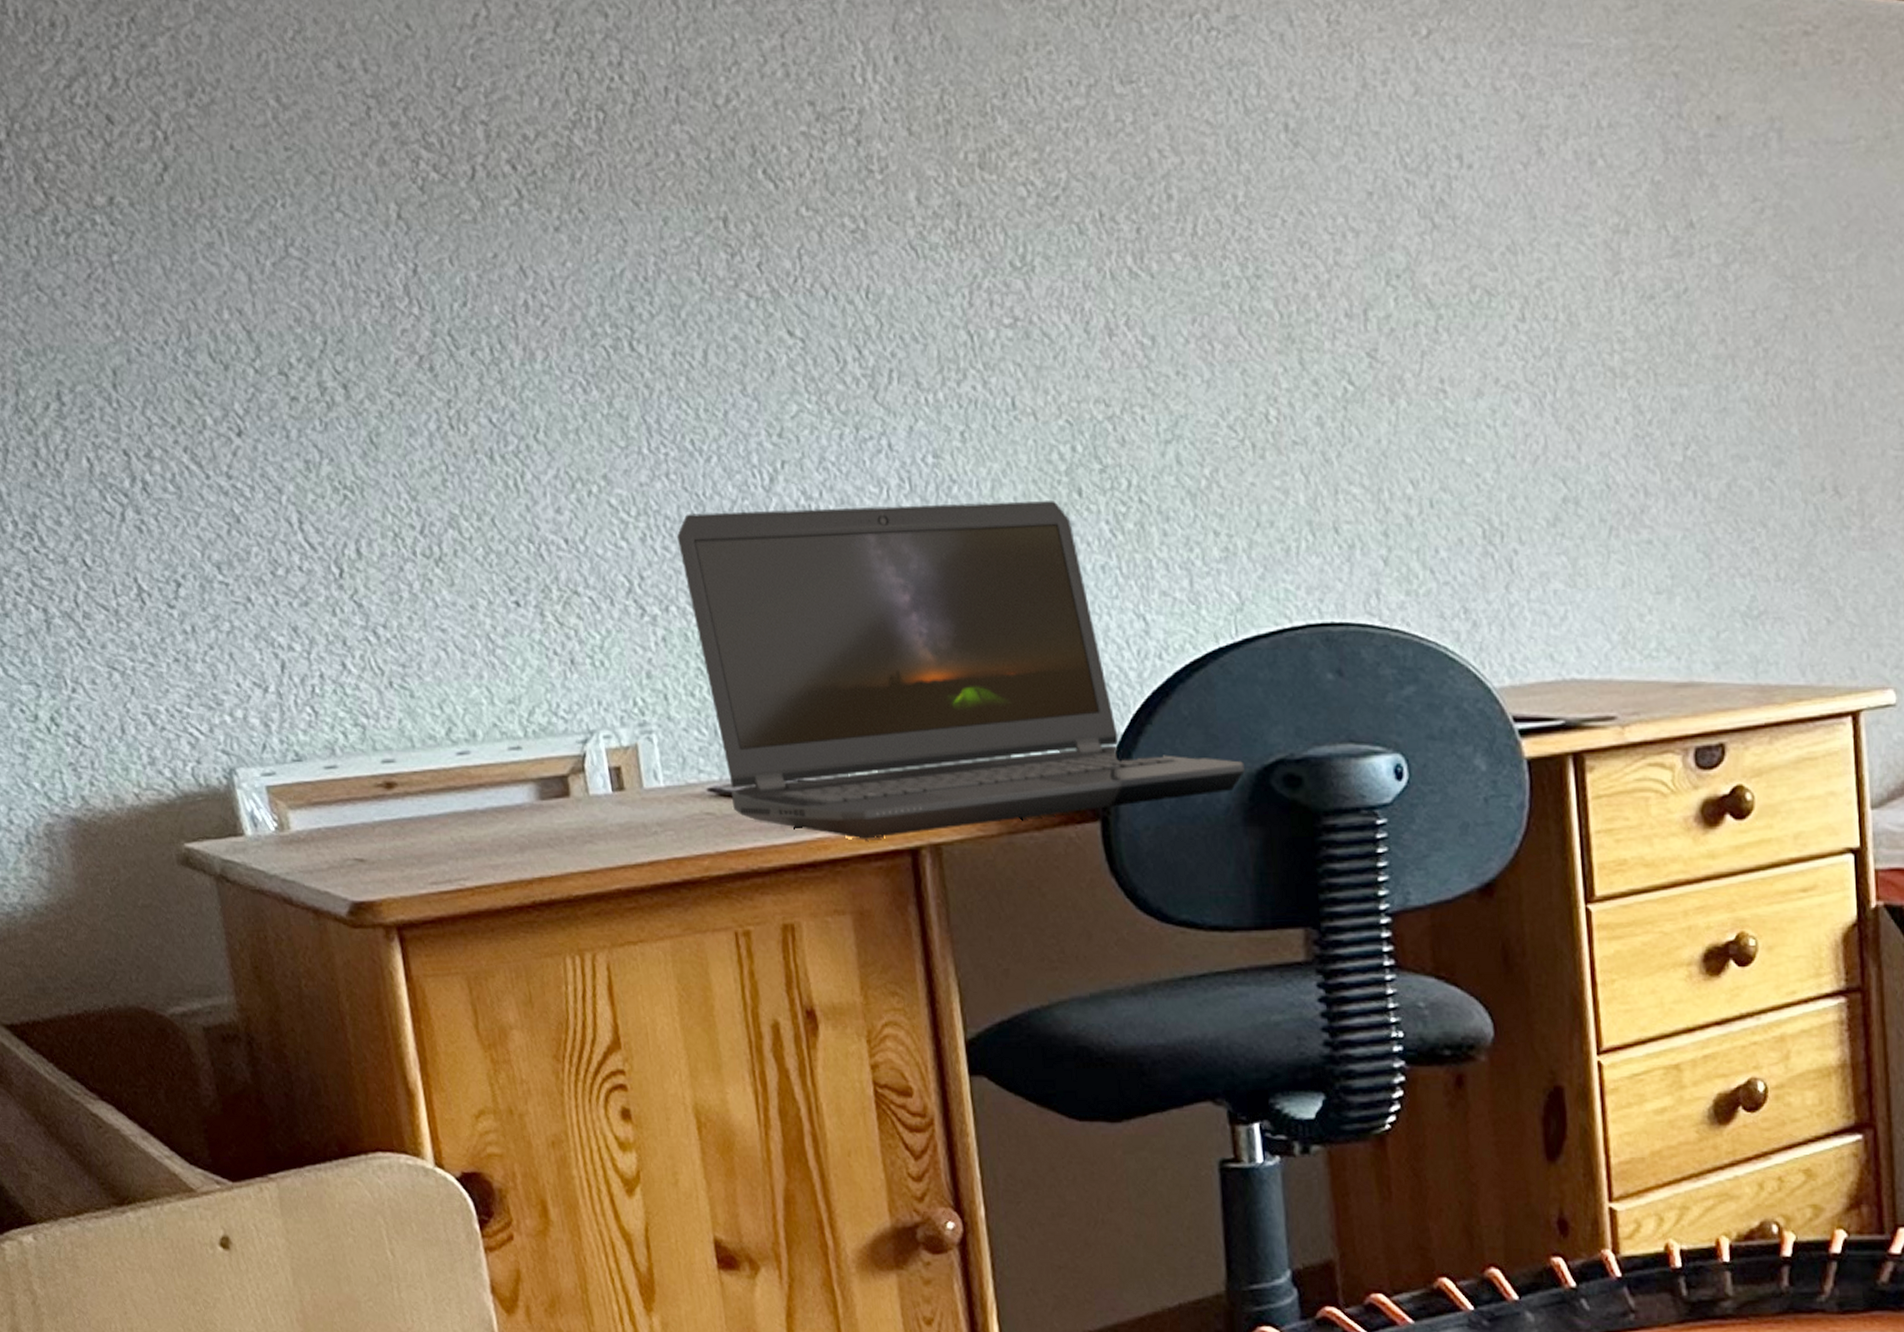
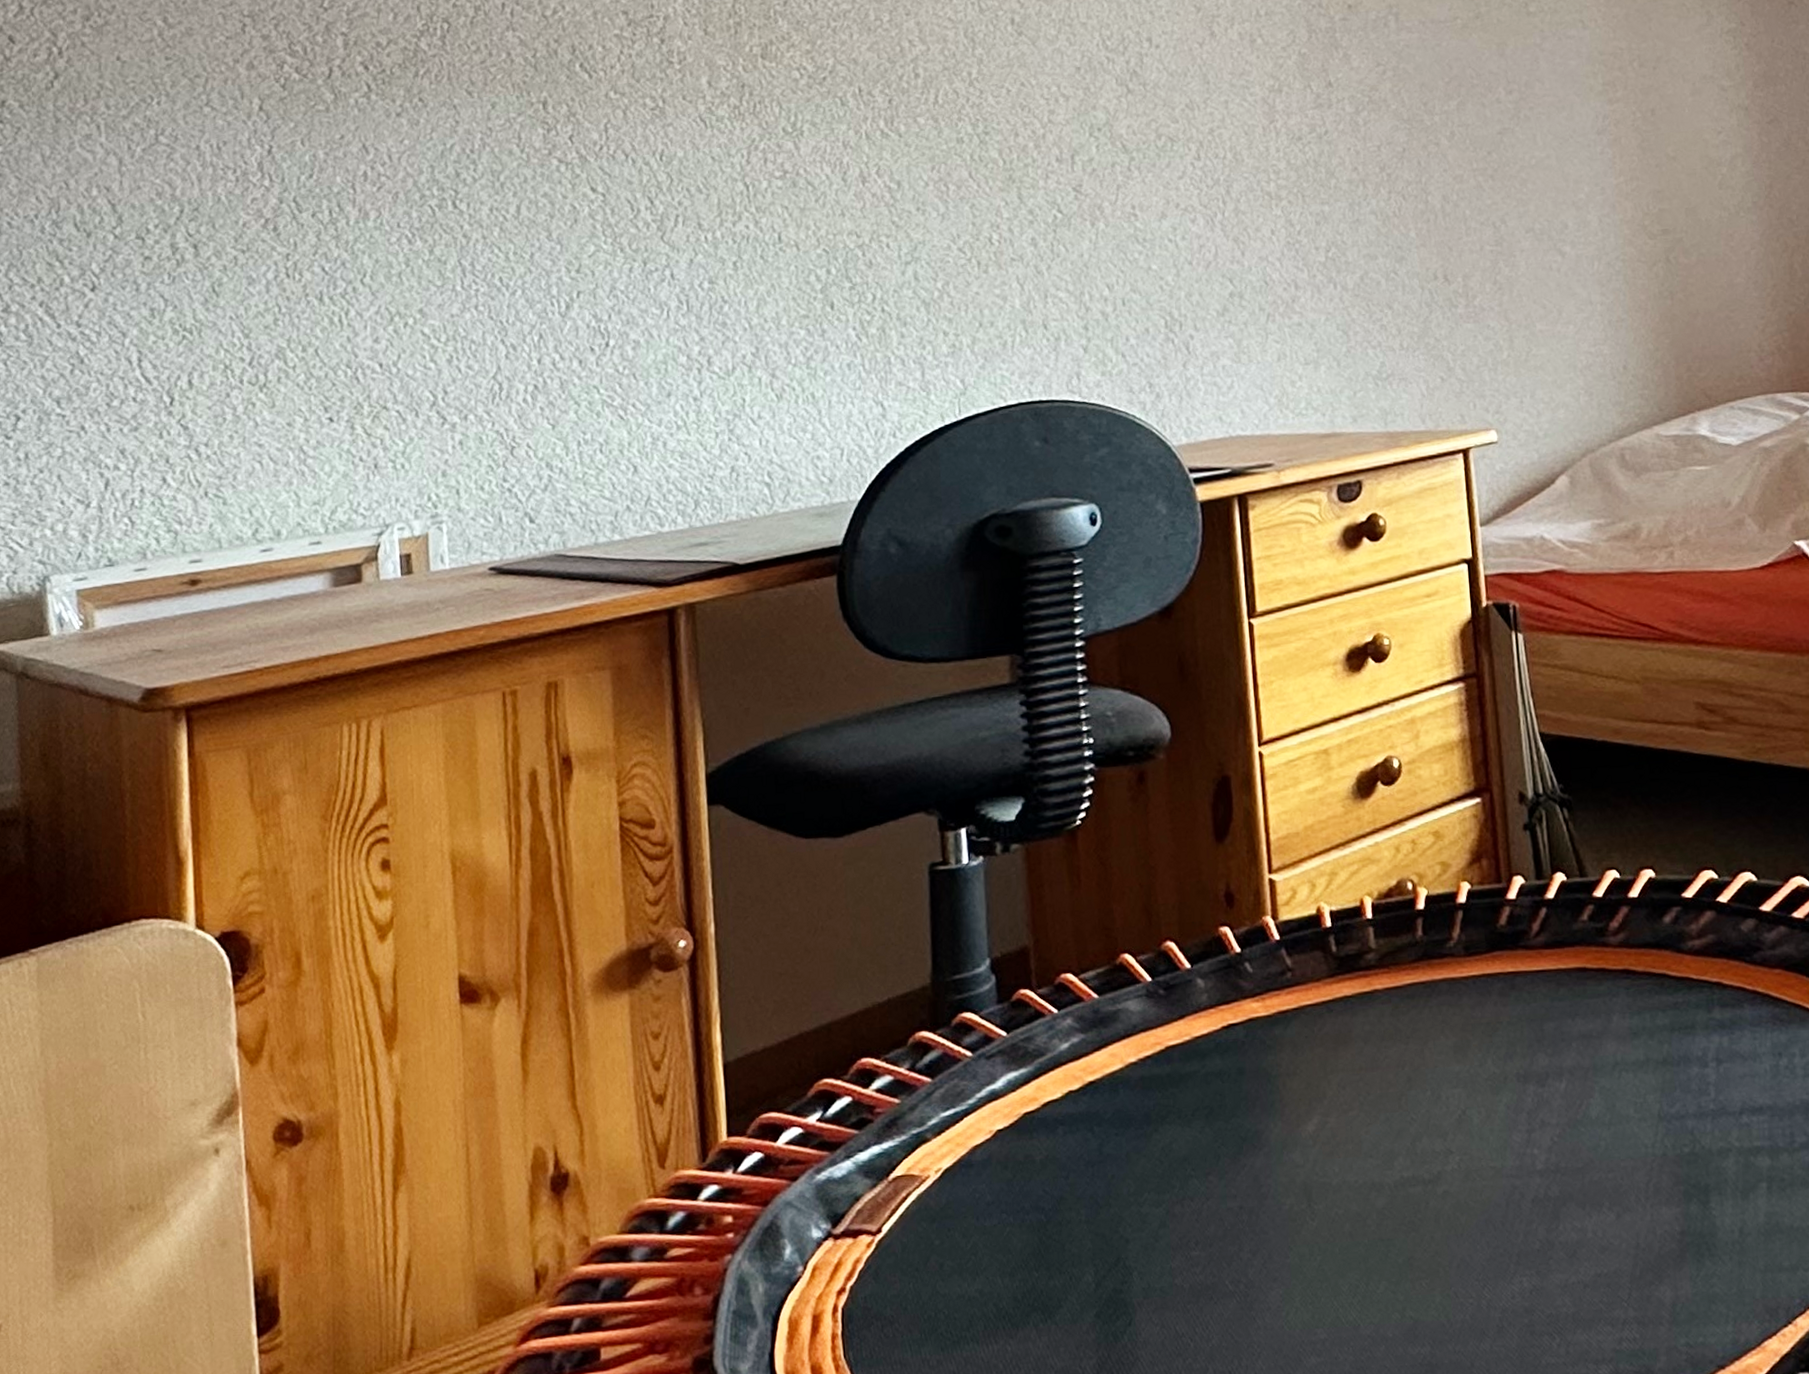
laptop computer: present [676,501,1245,839] -> none [480,313,963,604]

